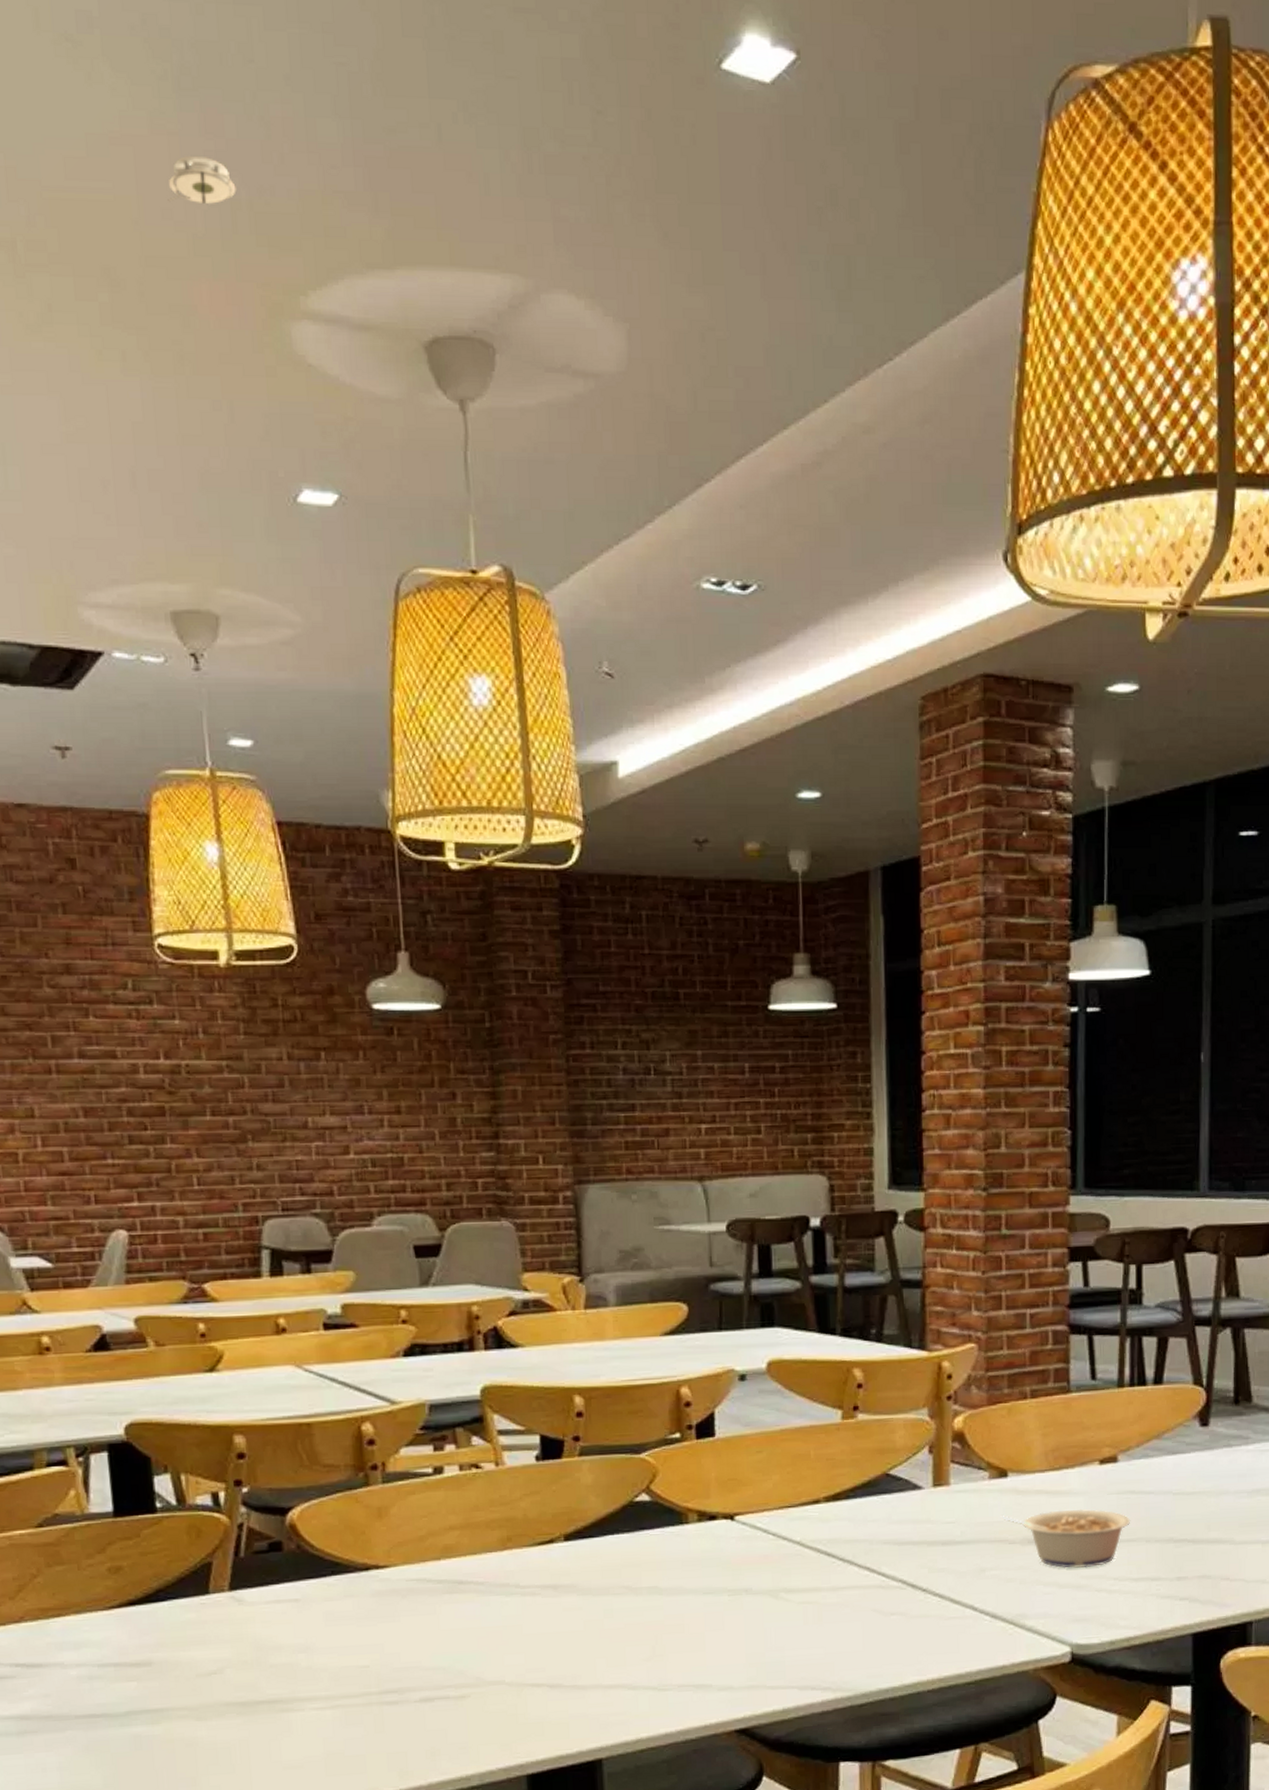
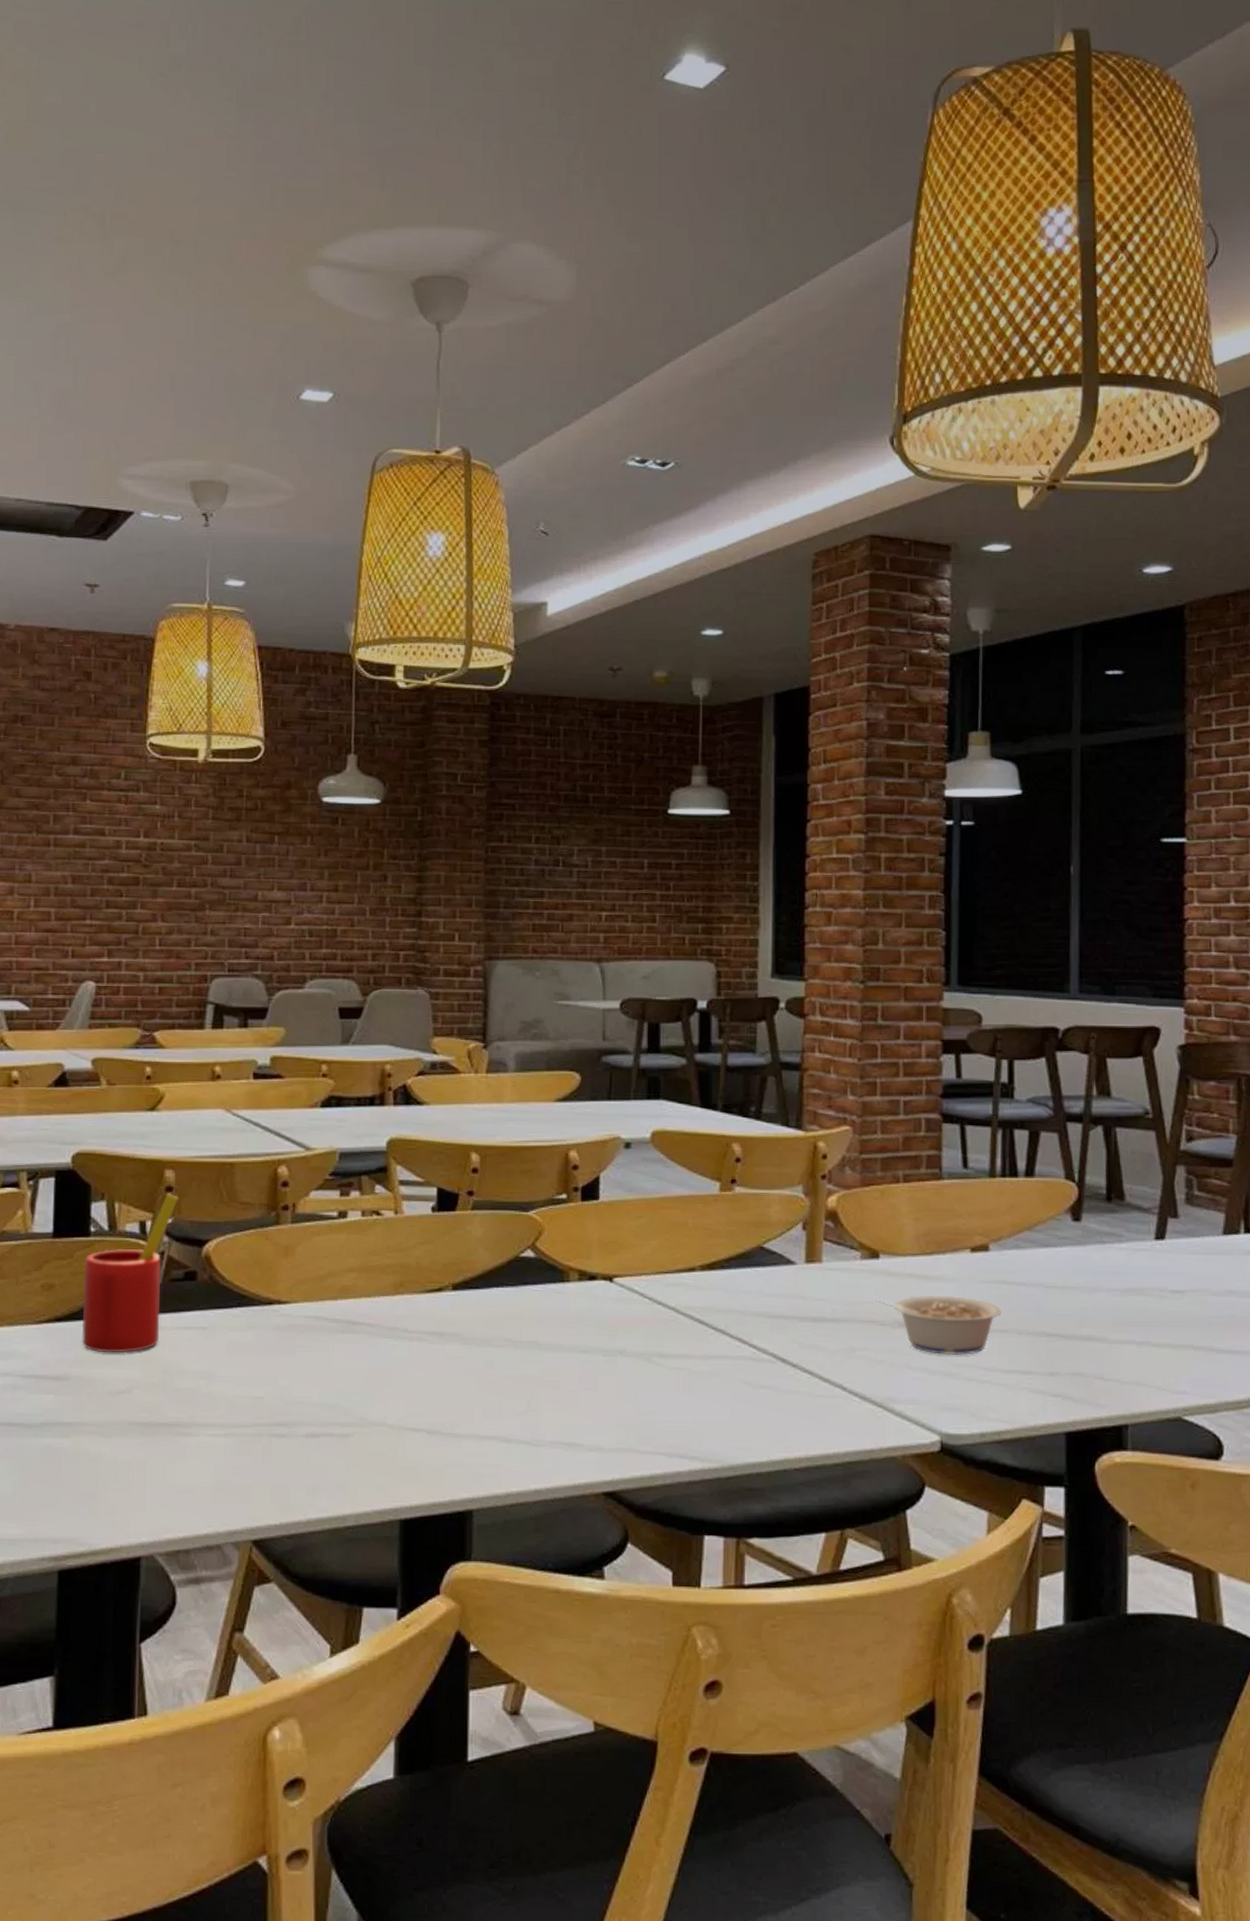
straw: none [153,1459,253,1635] -> present [81,1192,178,1353]
smoke detector: present [167,155,237,204] -> none [223,151,276,185]

